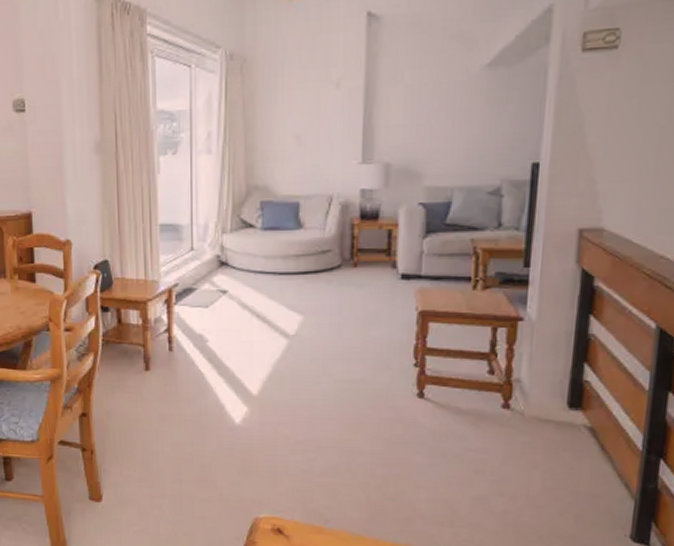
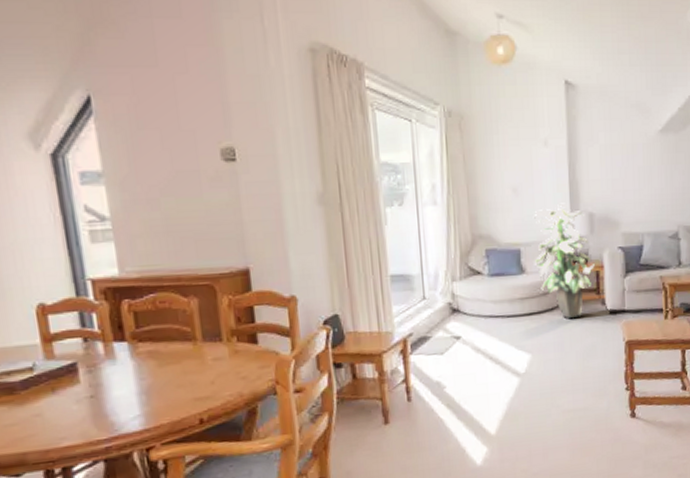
indoor plant: none [314,151,389,281] -> present [533,202,596,319]

